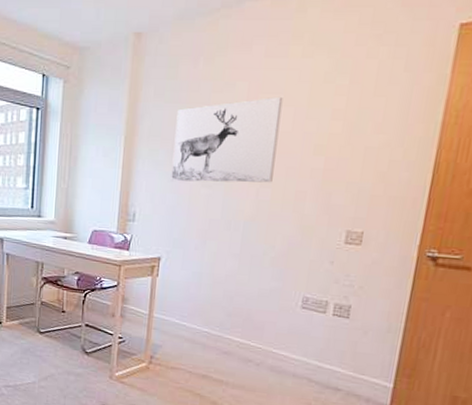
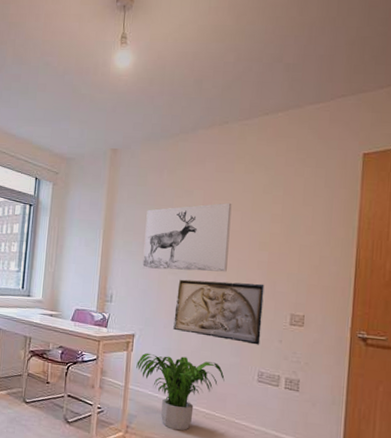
potted plant: none [162,278,263,361] -> present [136,353,225,431]
relief sculpture: none [205,192,317,267] -> present [173,279,265,345]

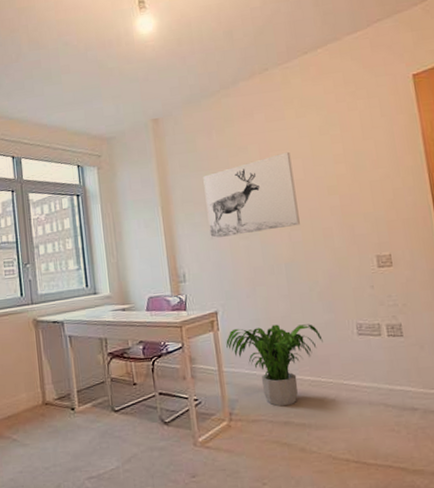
relief sculpture: present [173,279,265,345] -> none [252,230,352,299]

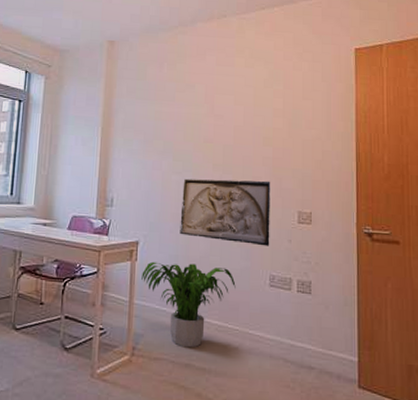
wall art: present [203,151,300,239] -> none [145,97,234,170]
relief sculpture: none [252,230,352,299] -> present [180,178,271,247]

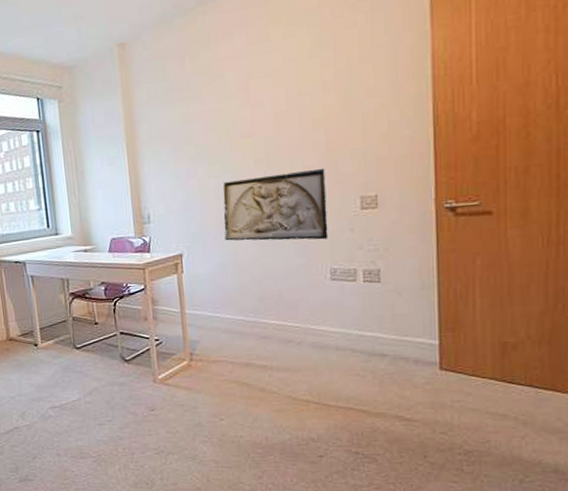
potted plant: present [141,261,236,348] -> none [190,268,293,349]

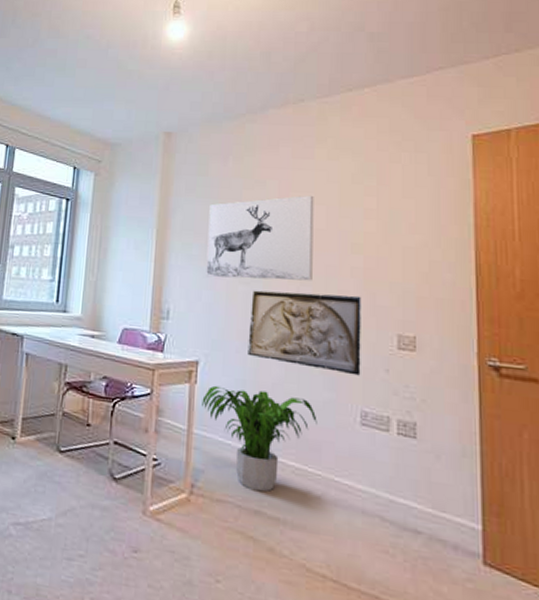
wall art: none [172,79,278,178] -> present [206,195,314,281]
potted plant: none [190,268,293,349] -> present [202,385,317,492]

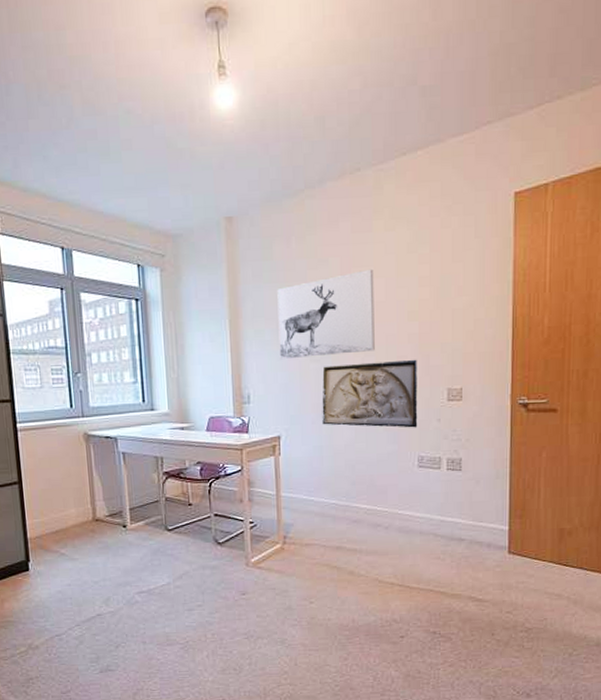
potted plant: present [202,385,317,492] -> none [286,452,383,532]

